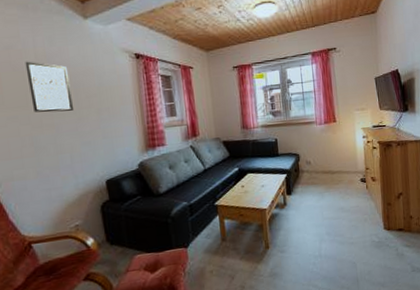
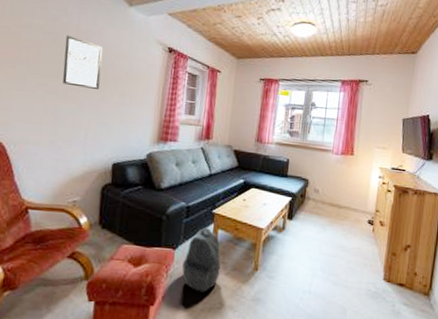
backpack: none [197,220,235,281] -> present [182,227,221,292]

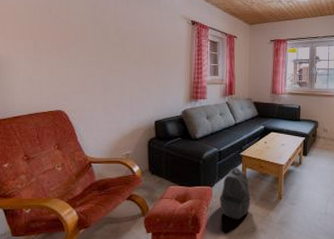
wall art: present [62,35,103,89] -> none [106,18,138,61]

